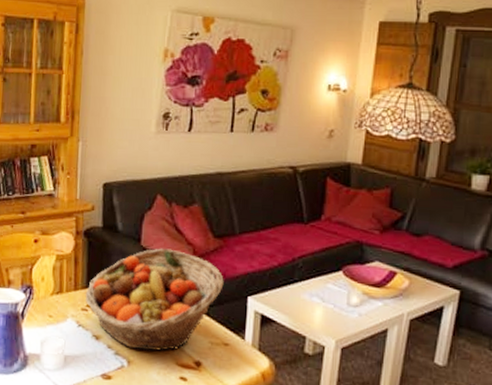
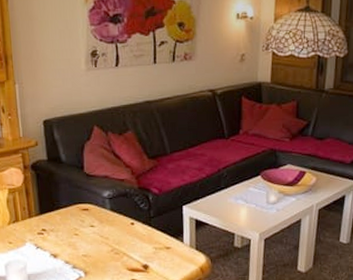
fruit basket: present [85,248,224,351] -> none [39,172,161,262]

